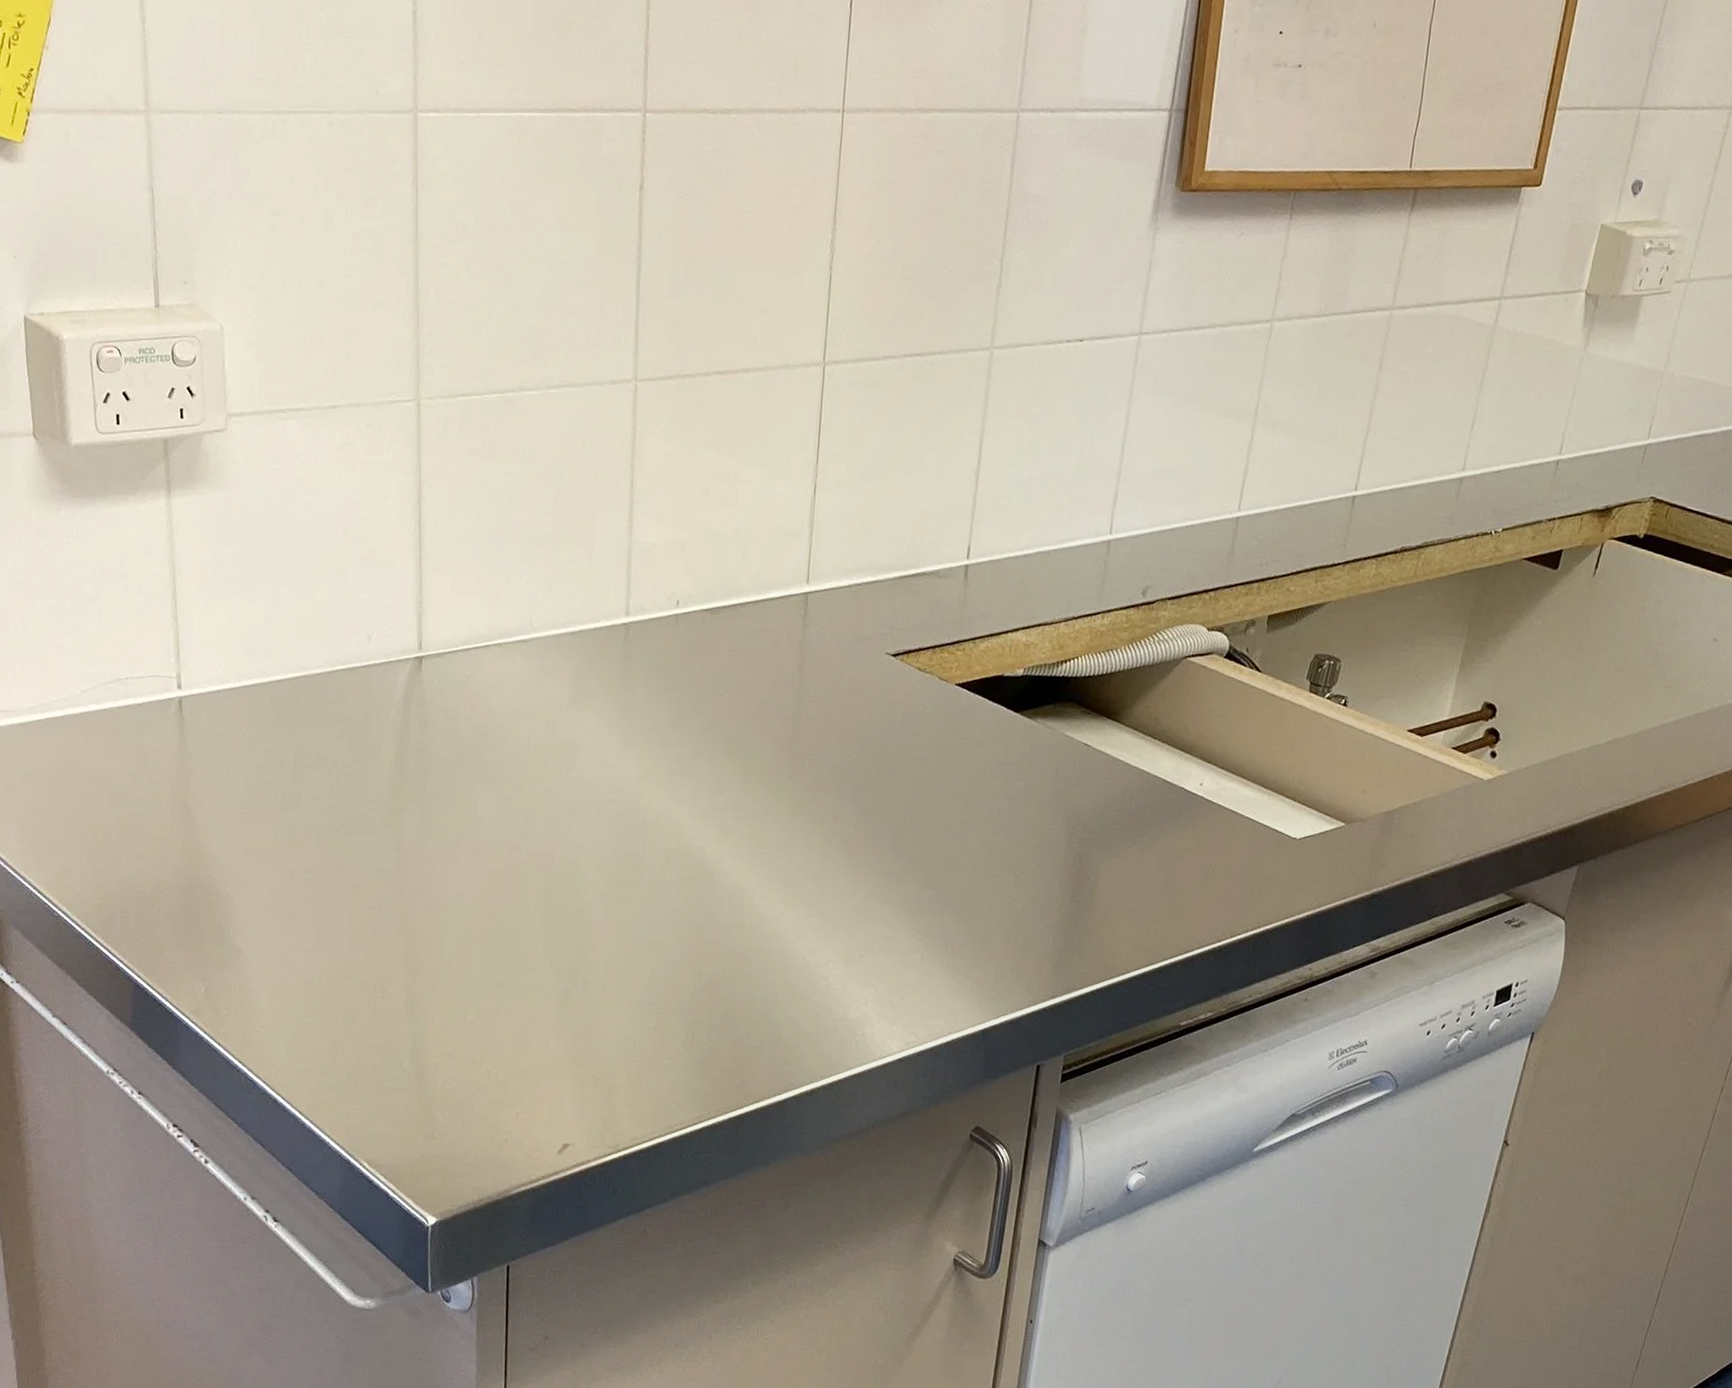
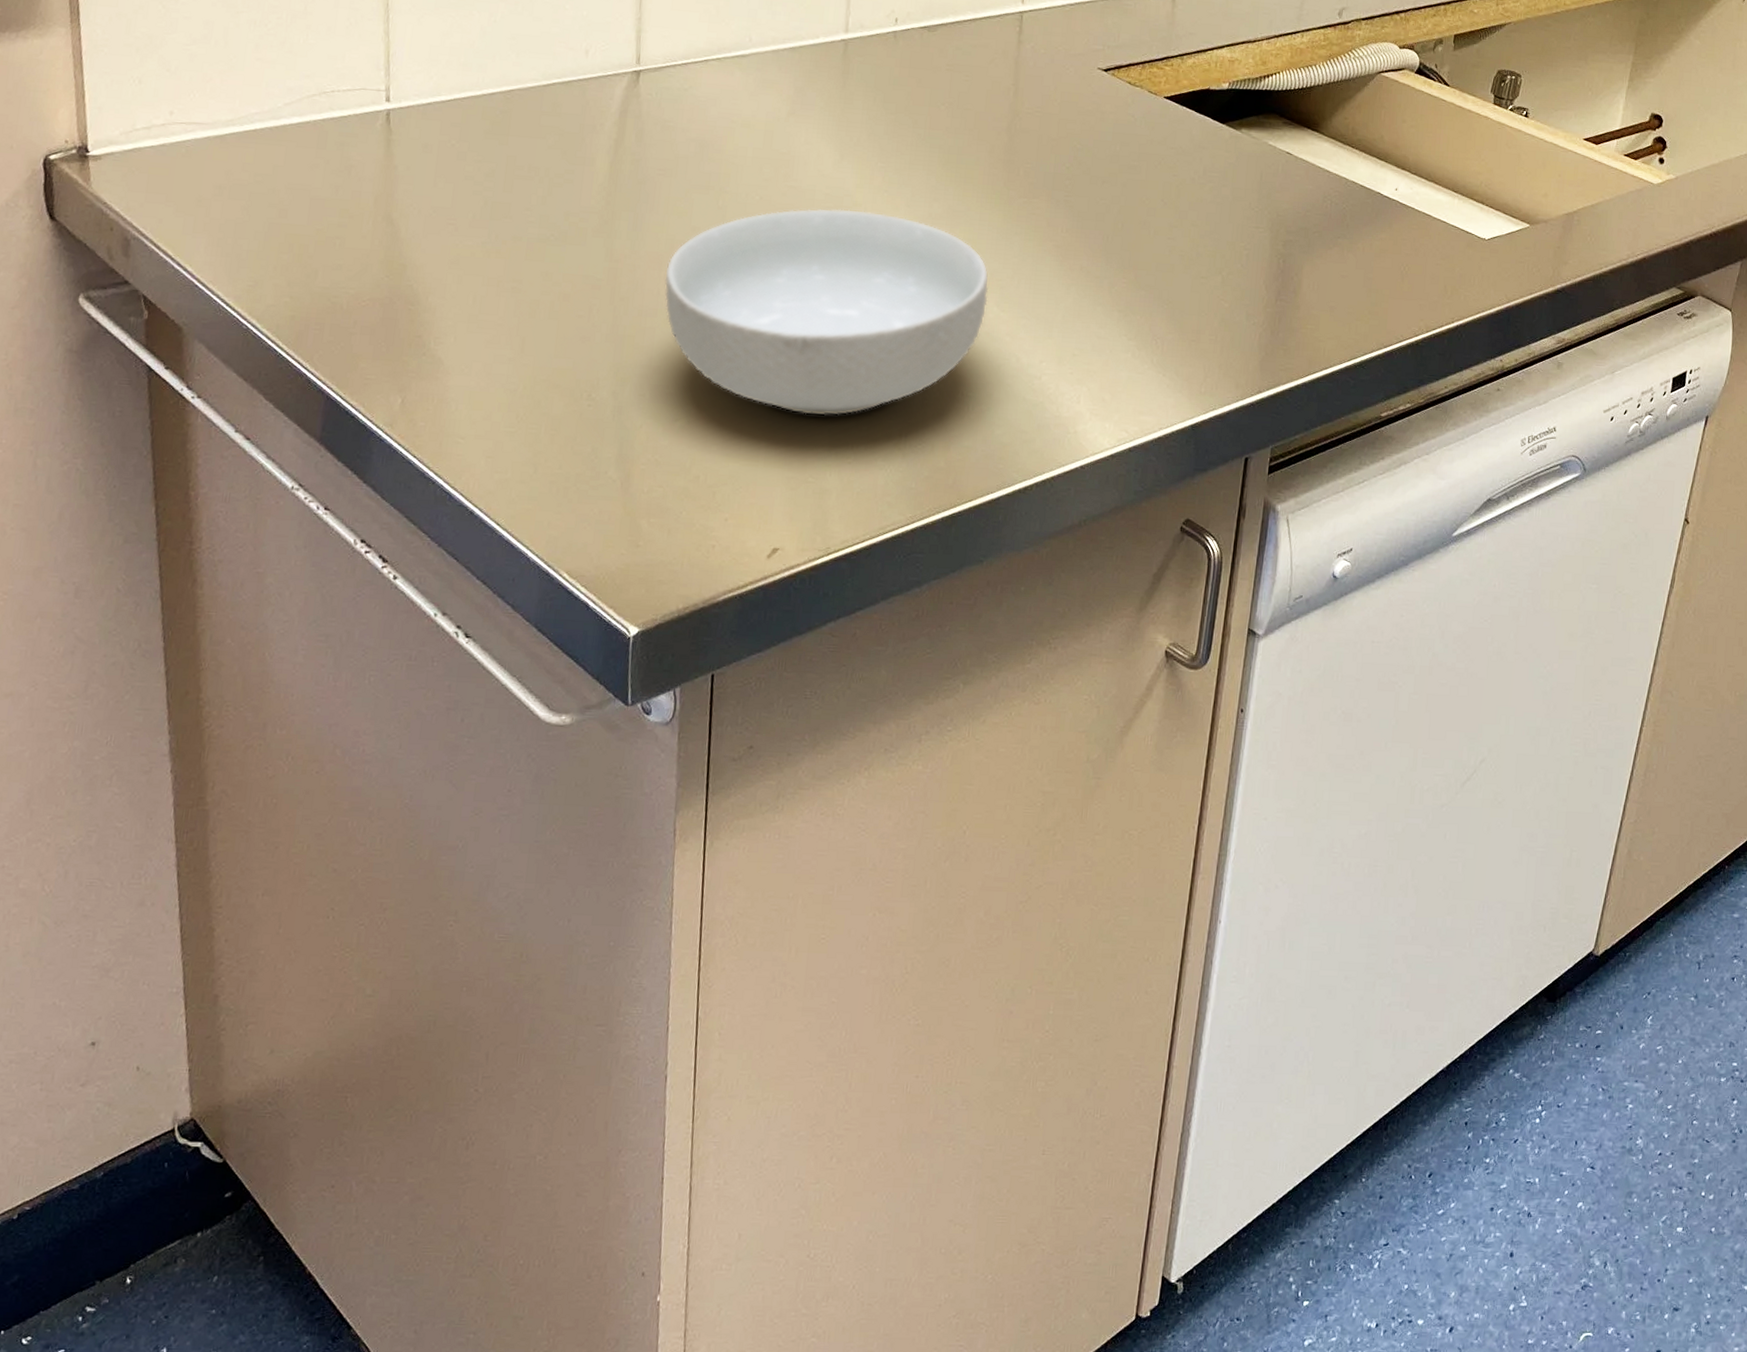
cereal bowl: none [452,800,775,1013] -> present [664,208,989,416]

